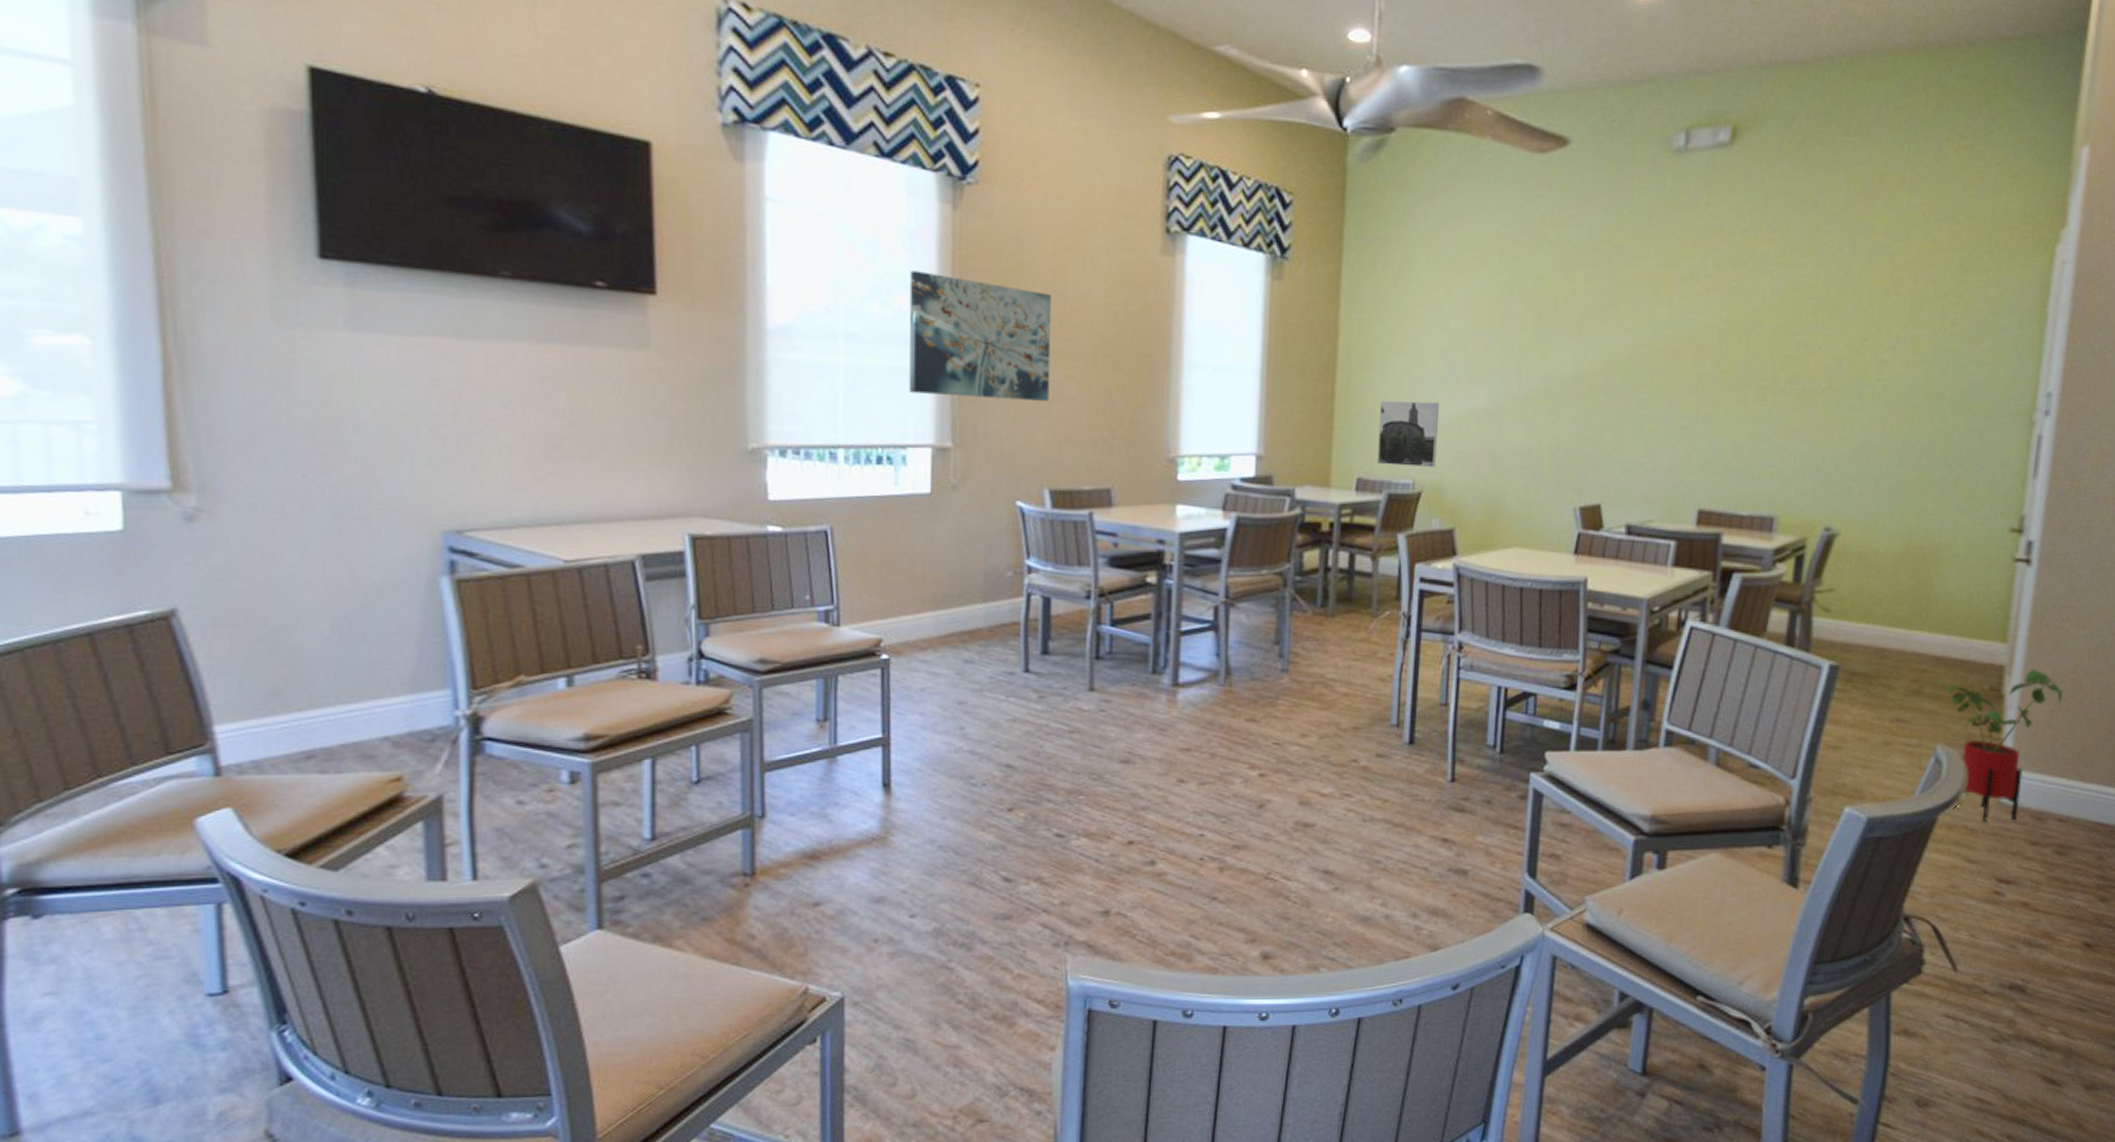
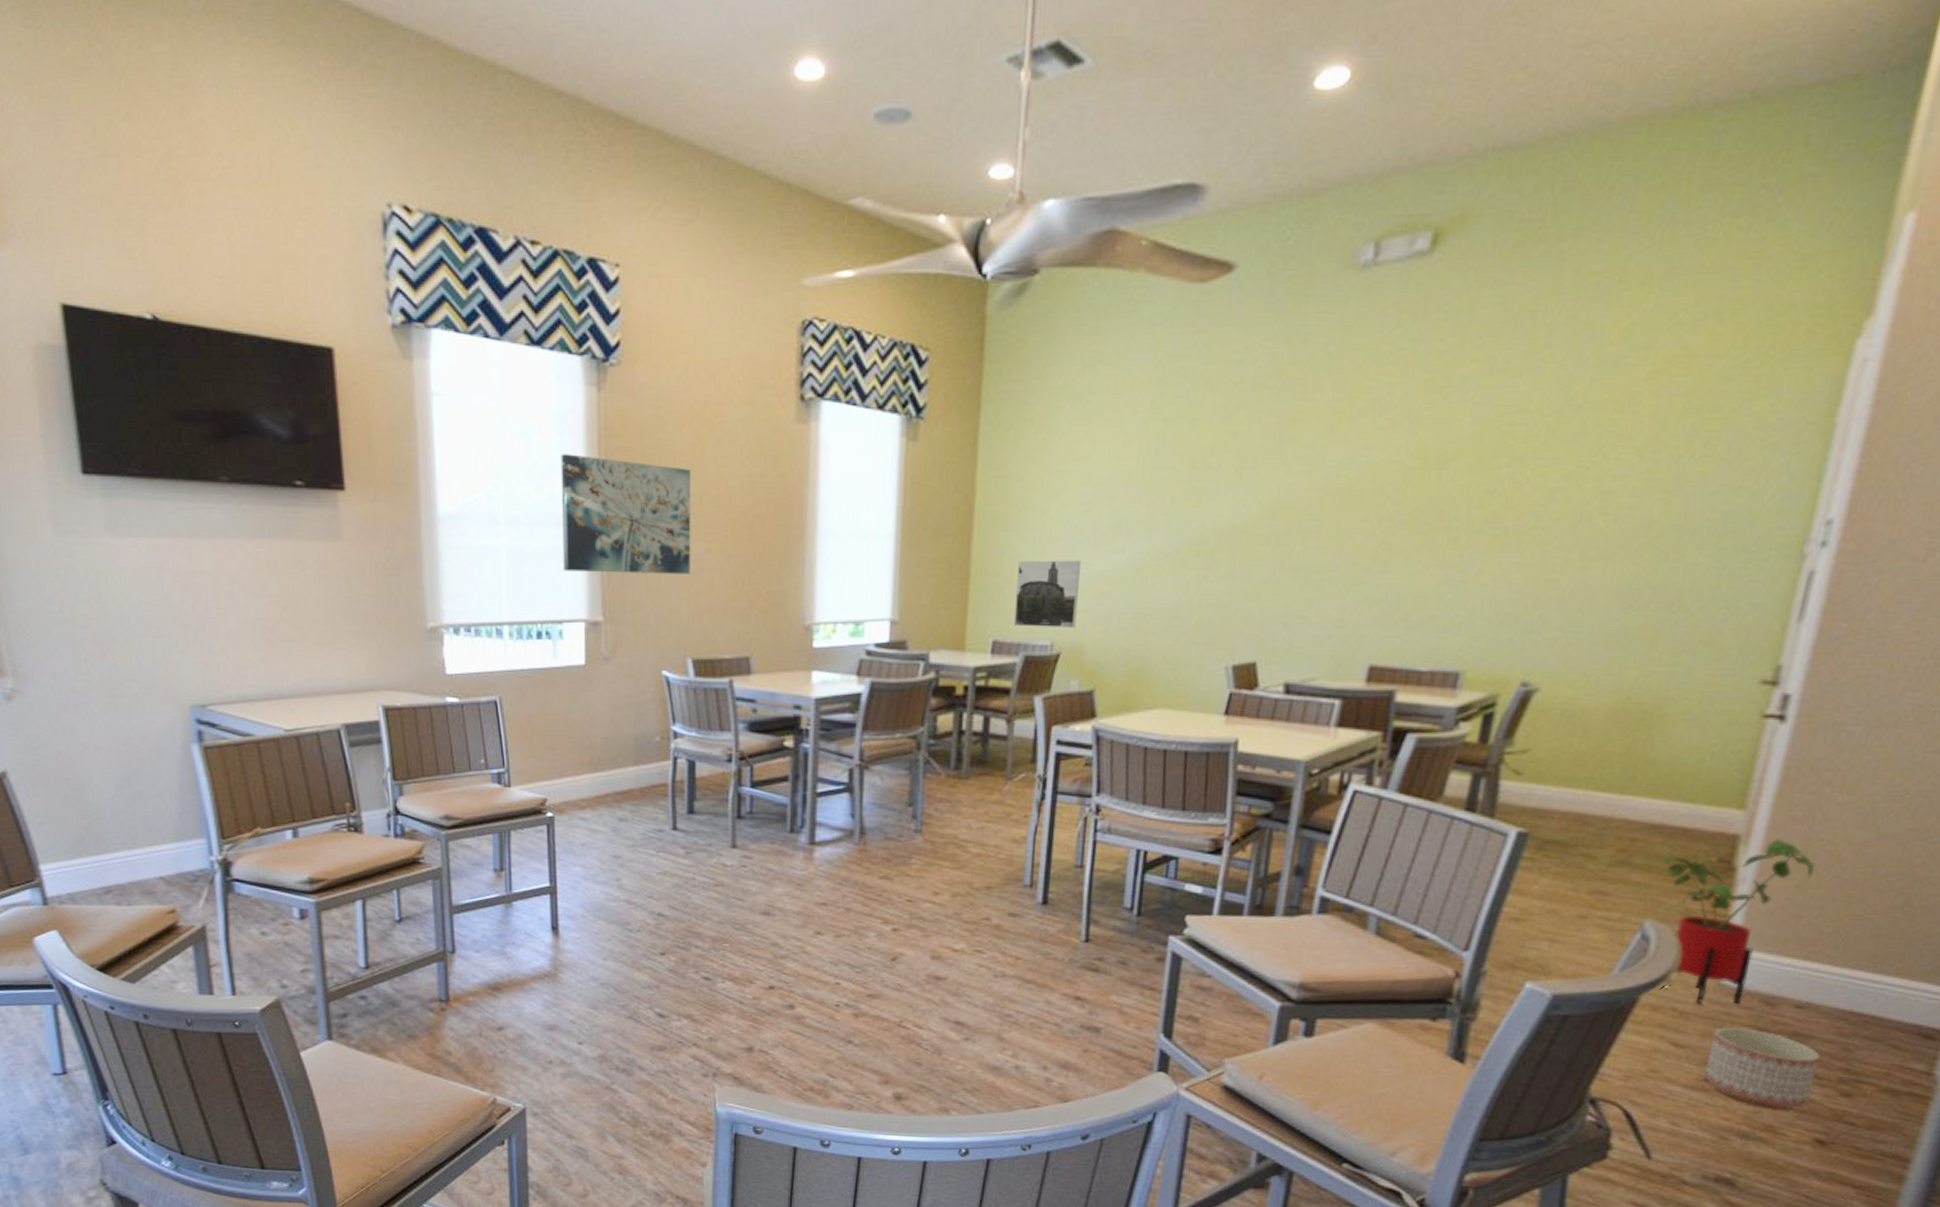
planter: none [1994,841,2080,916] -> present [1704,1026,1820,1109]

